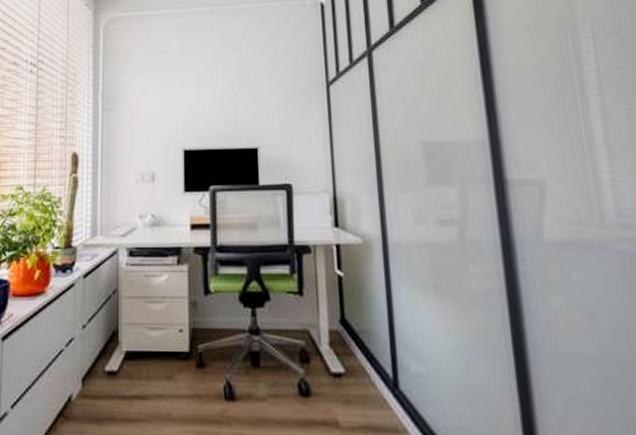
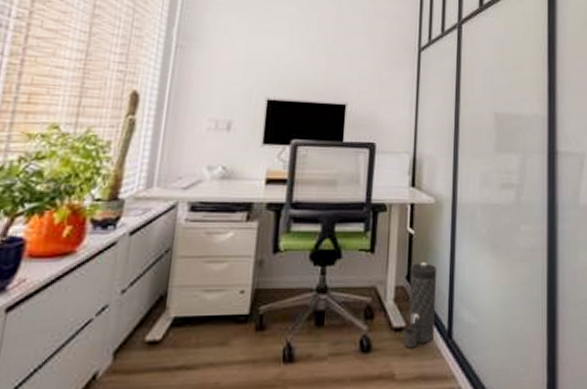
canister: none [343,305,378,396] -> present [404,261,436,348]

